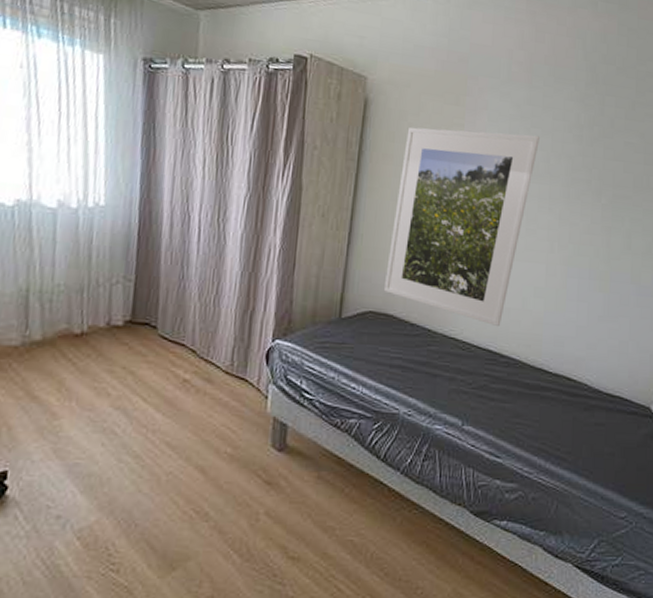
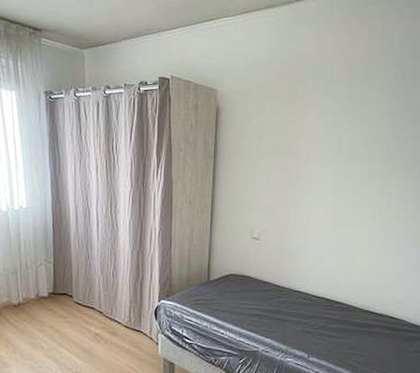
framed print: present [383,127,539,327] -> none [240,124,359,280]

